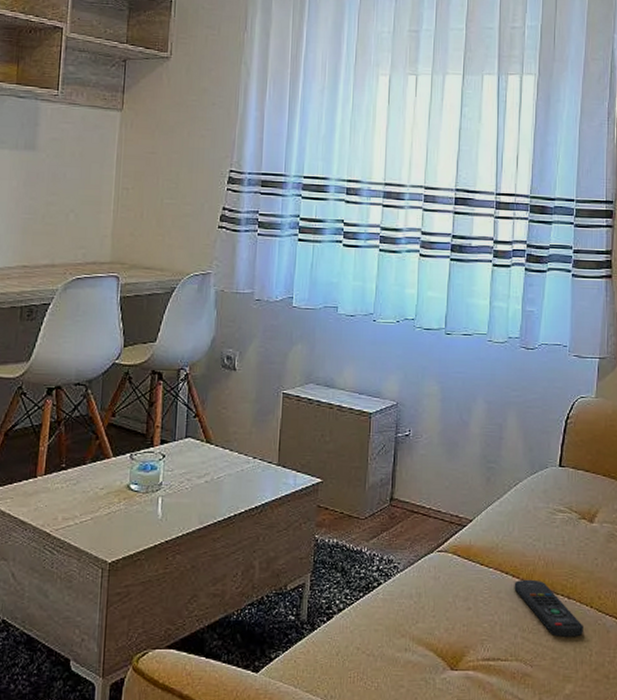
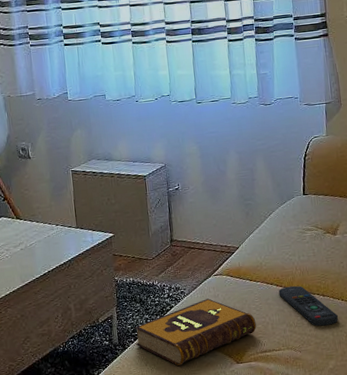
hardback book: none [328,580,481,661] -> present [134,298,257,366]

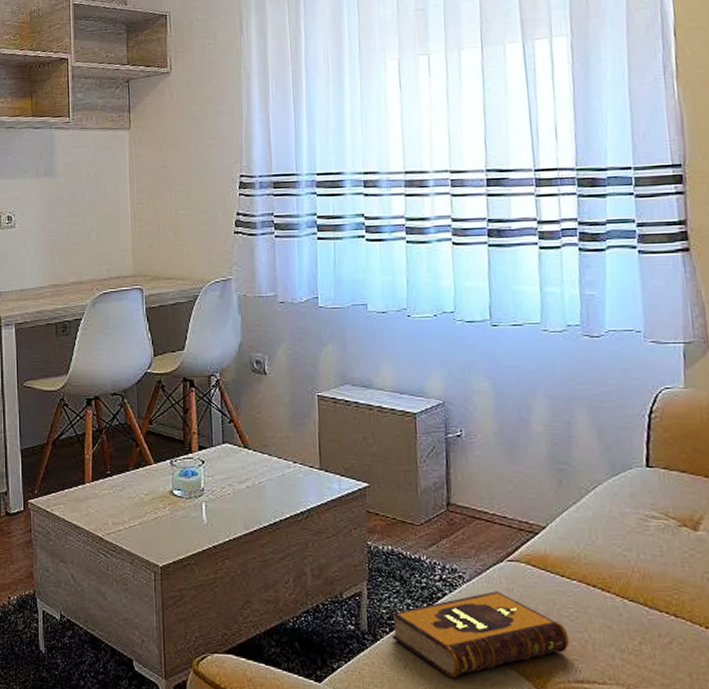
remote control: present [278,285,338,327] -> none [604,593,699,662]

